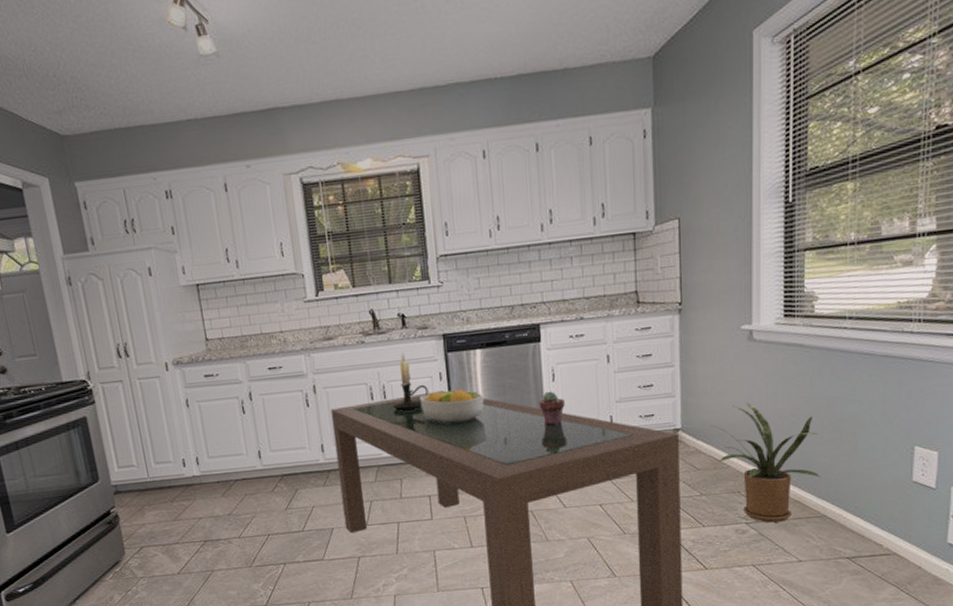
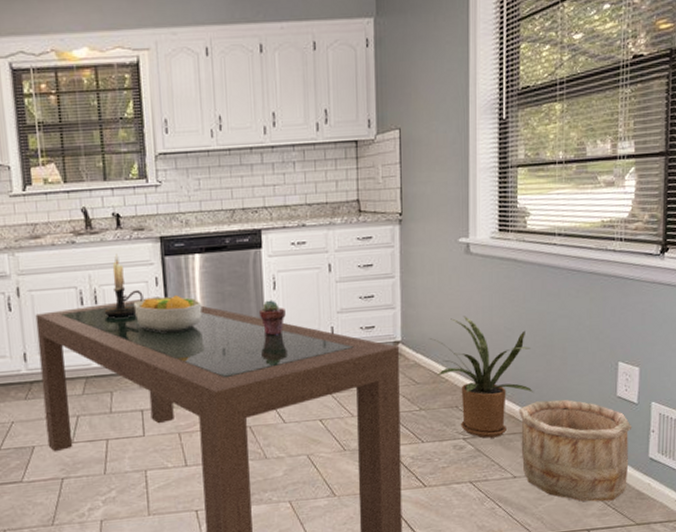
wooden bucket: none [804,484,929,587] -> present [518,399,632,502]

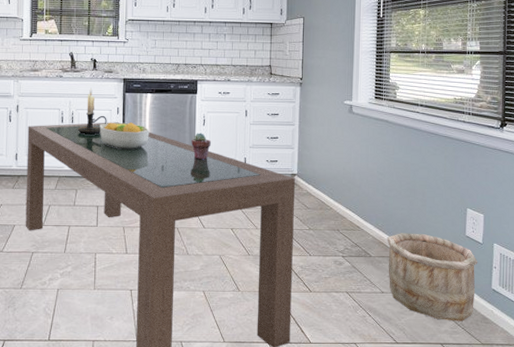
house plant: present [430,316,534,438] -> none [319,160,400,258]

